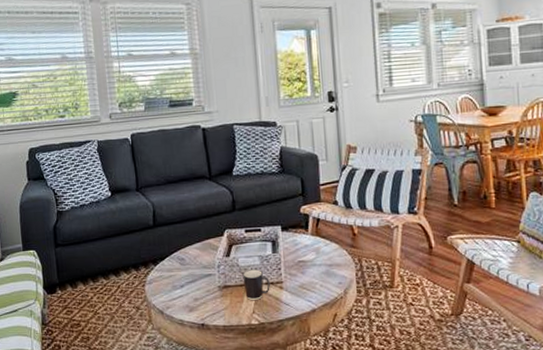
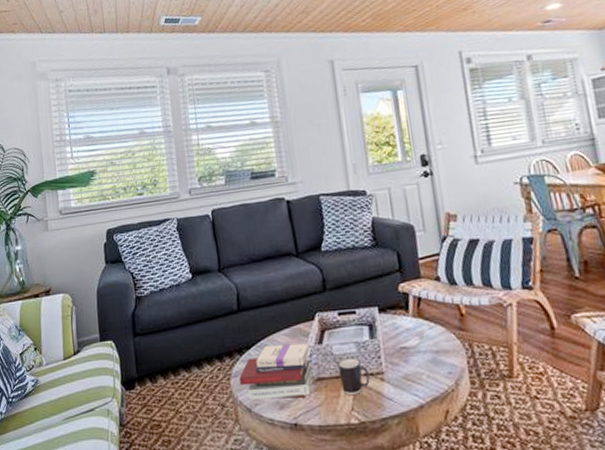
books: none [153,256,221,304] -> present [239,343,314,400]

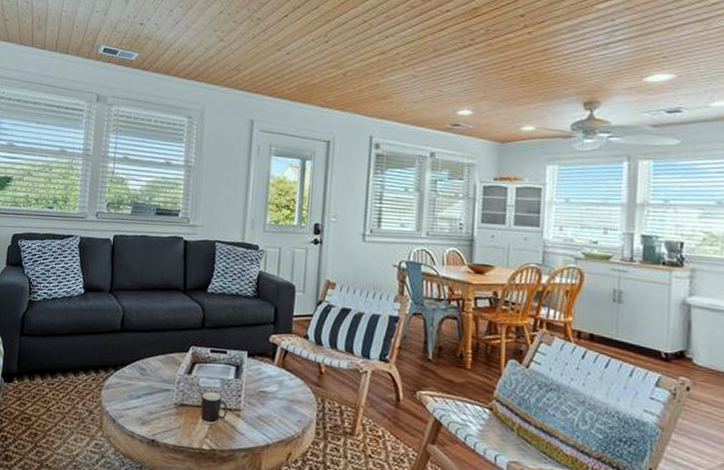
books: present [239,343,314,400] -> none [109,366,179,419]

